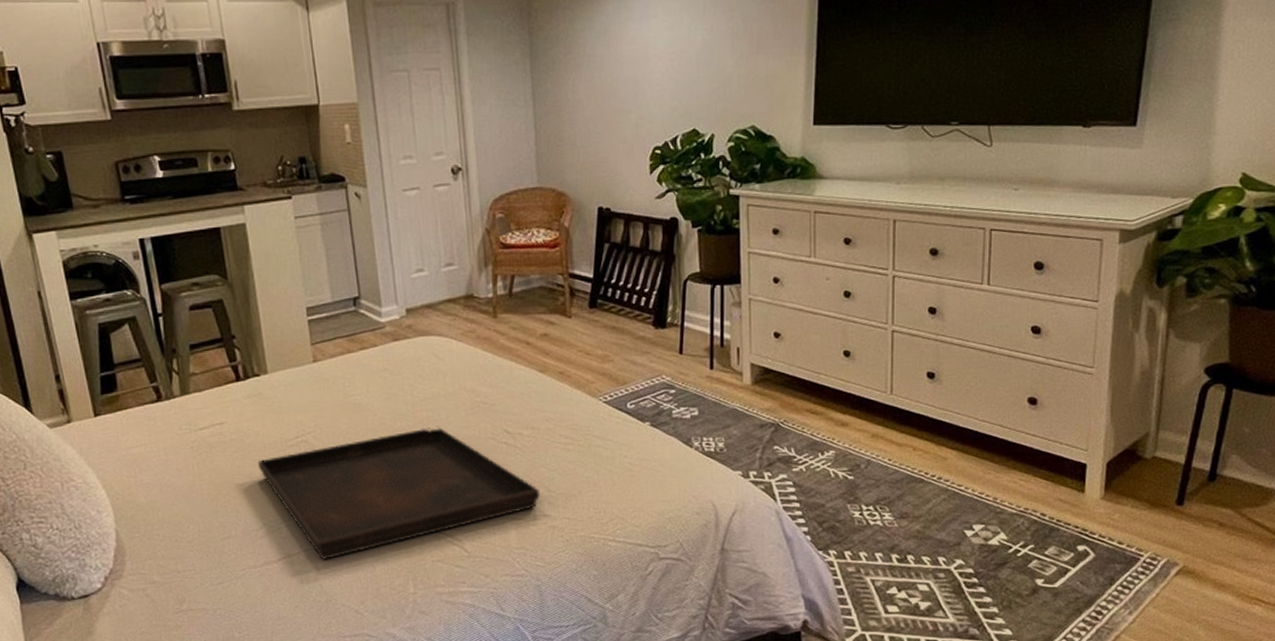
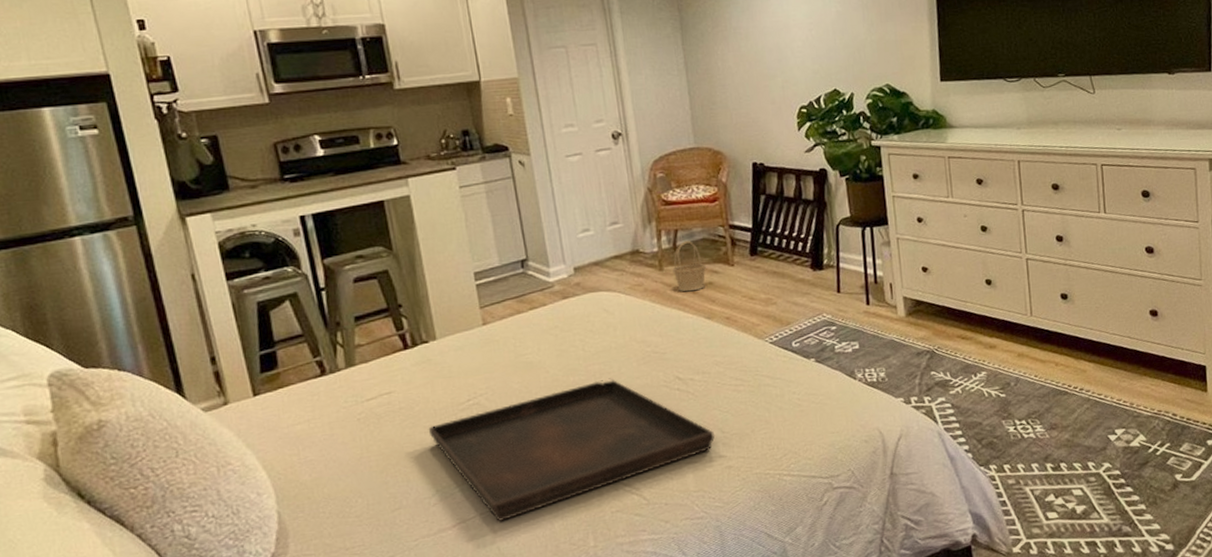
basket: none [507,288,542,342] -> present [672,241,706,292]

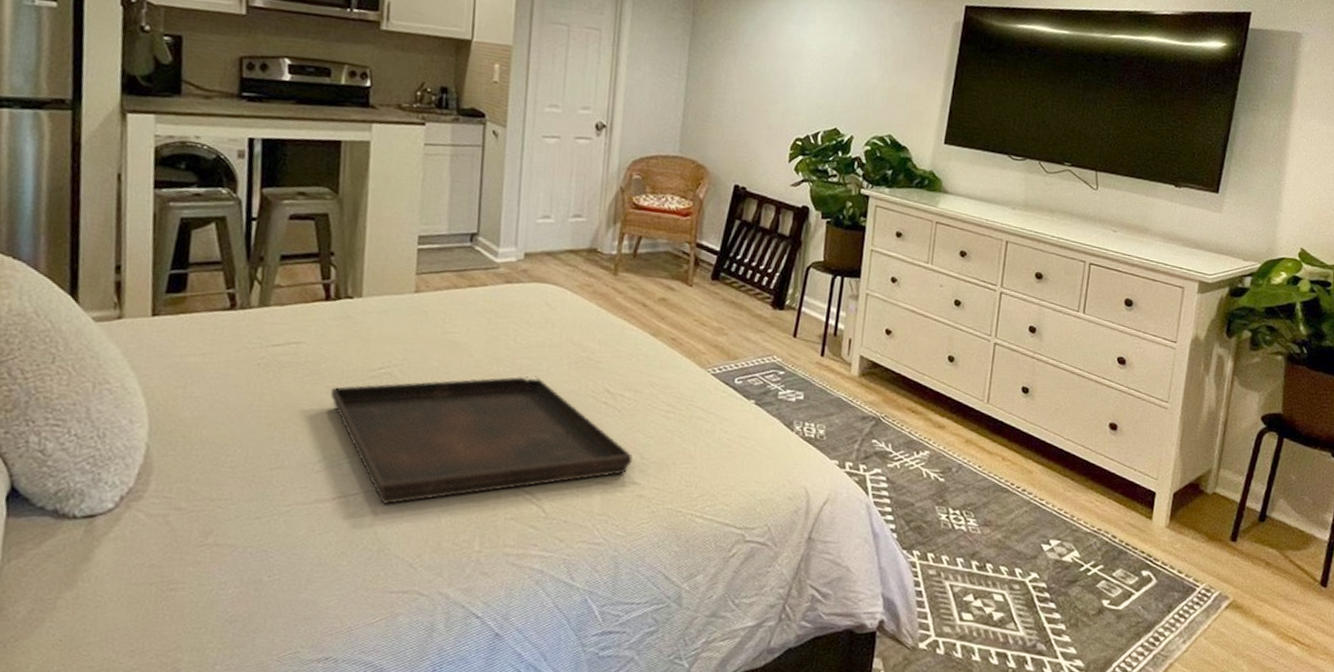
basket: present [672,241,706,292] -> none [627,250,663,304]

